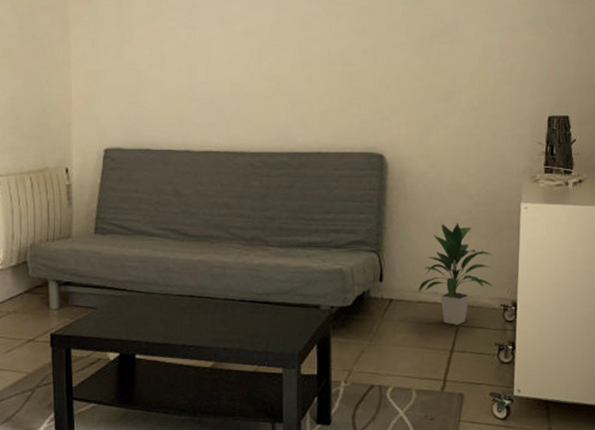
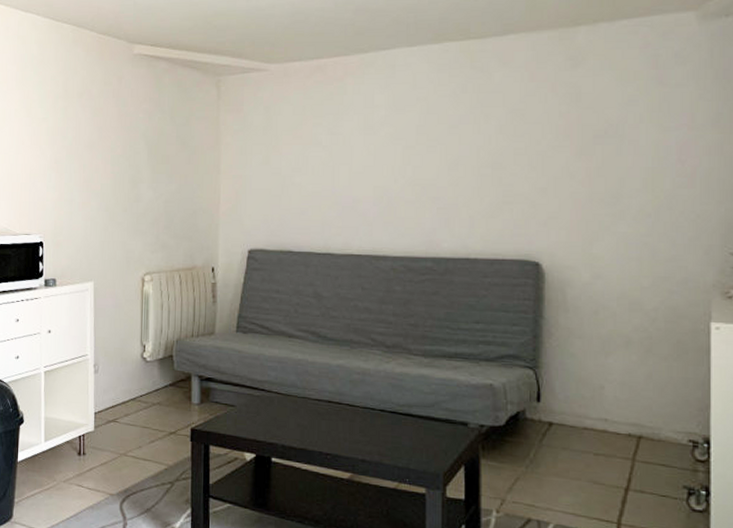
indoor plant: present [418,223,495,325] -> none [583,341,680,460]

